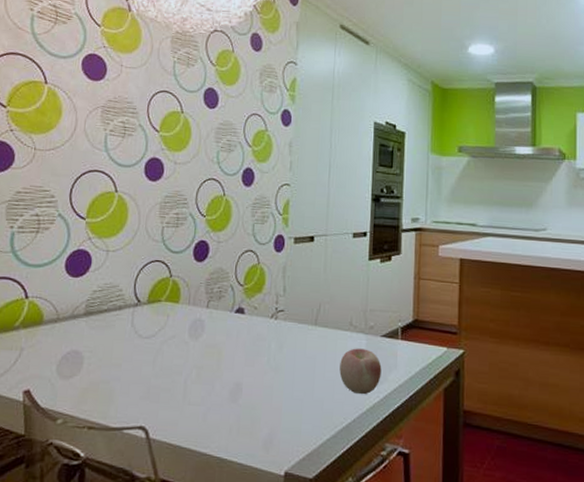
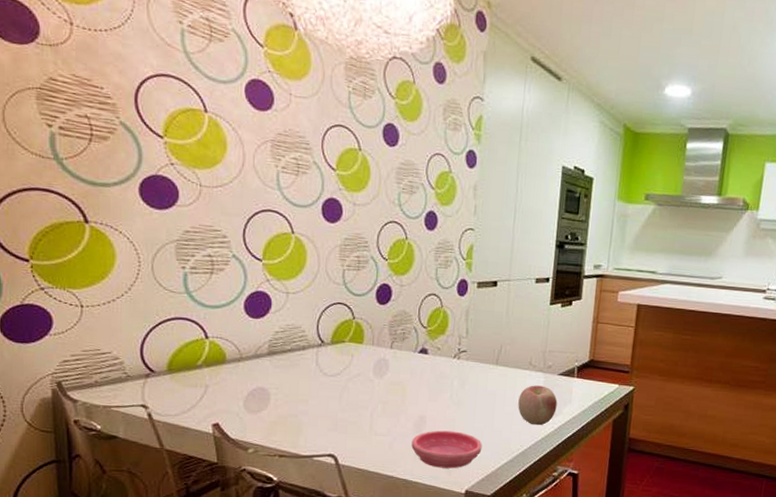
saucer: none [226,399,302,445] -> present [411,430,482,469]

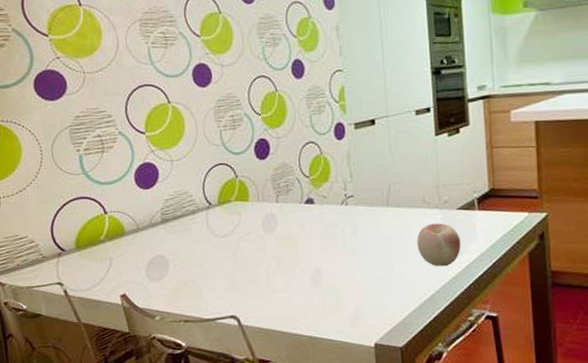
saucer: present [411,430,482,469] -> none [311,281,386,321]

